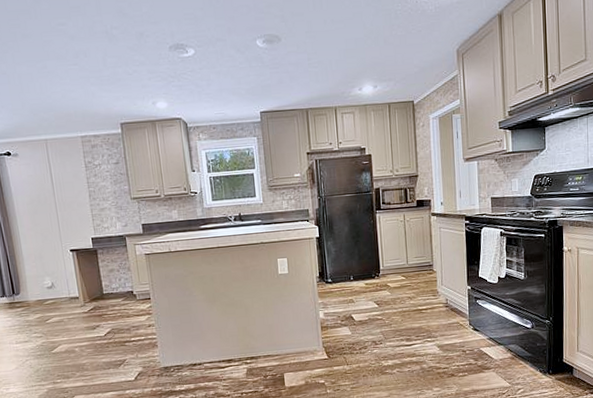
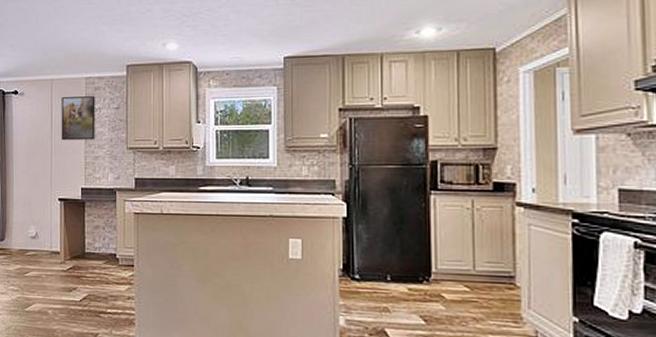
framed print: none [58,153,99,197] -> present [61,96,95,141]

